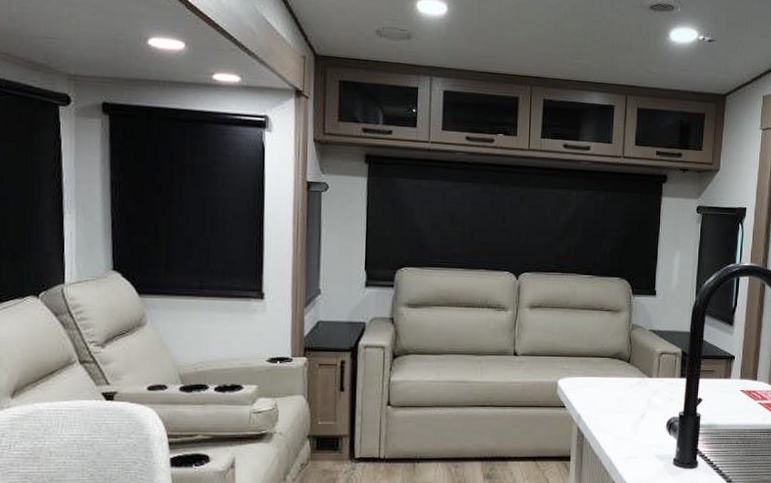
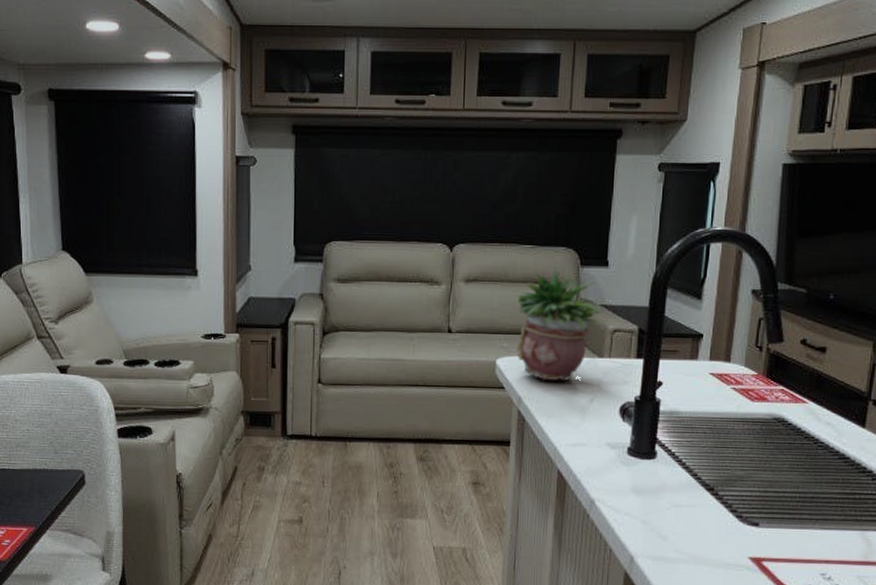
potted plant: none [576,296,651,400] -> present [516,268,602,382]

